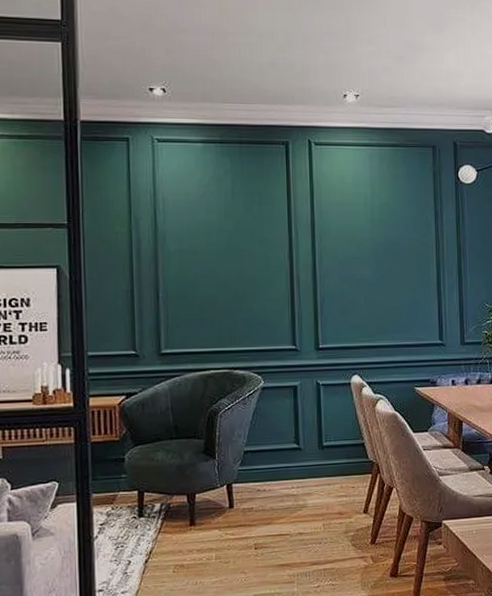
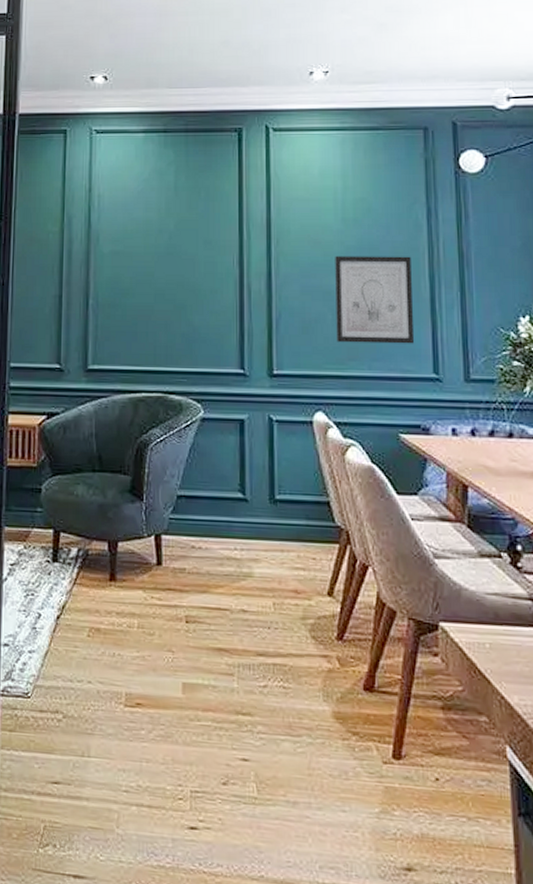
wall art: none [366,250,426,320] -> present [335,255,415,344]

